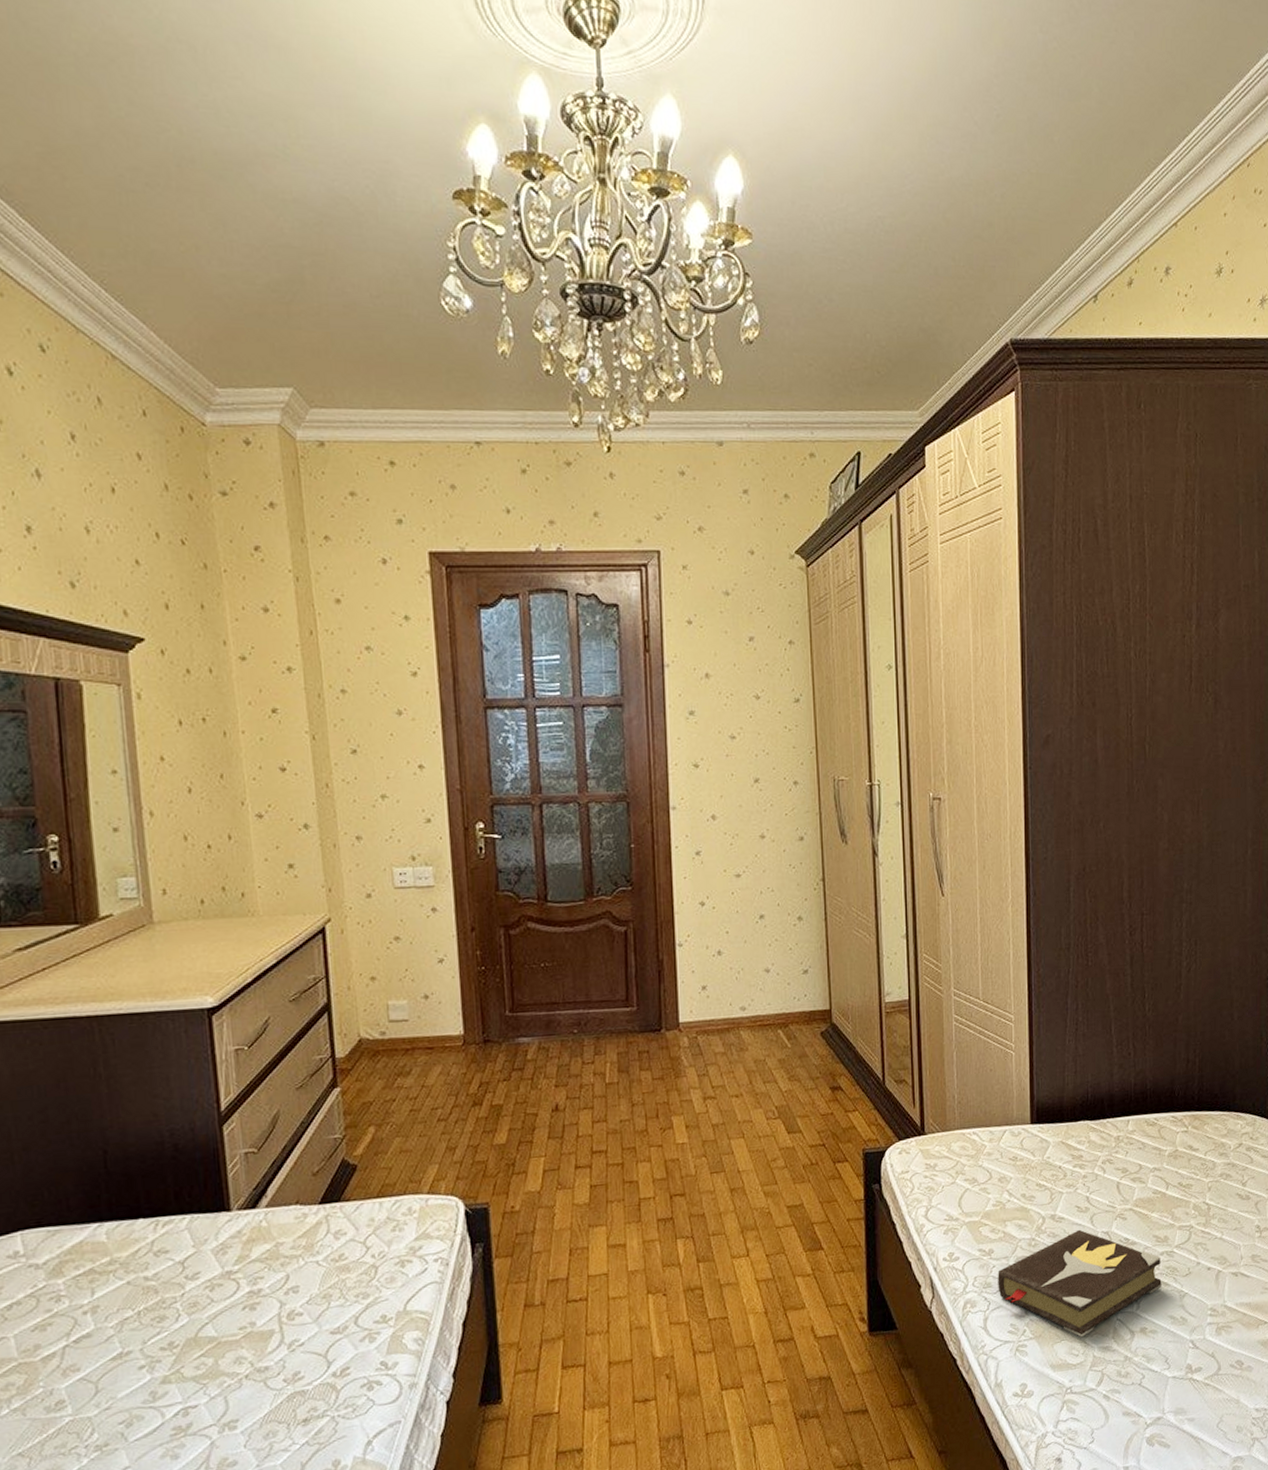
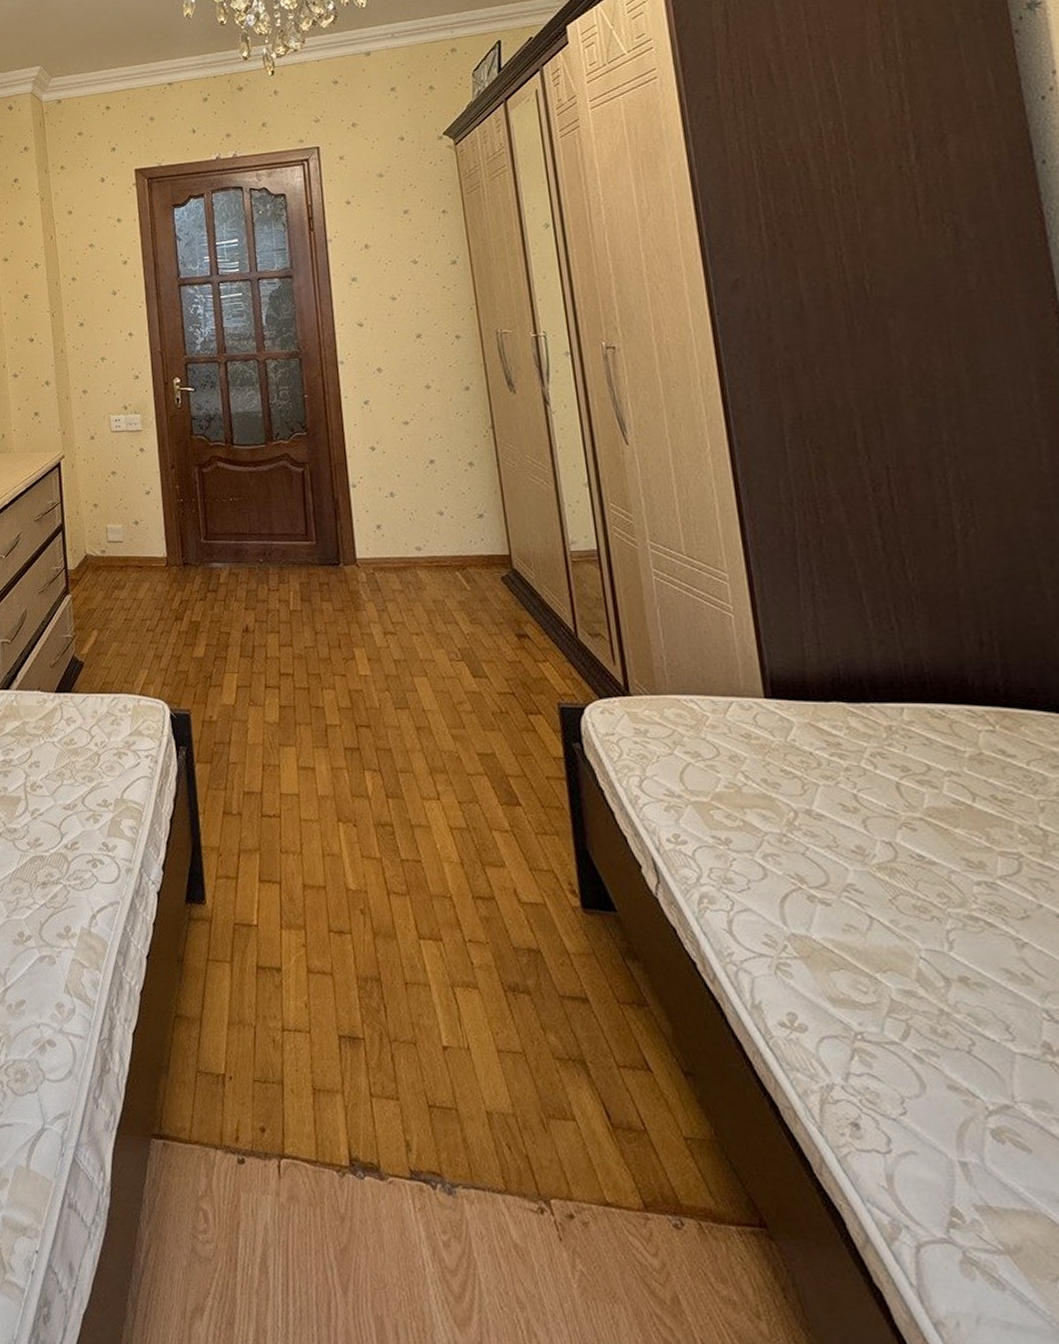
hardback book: present [998,1229,1162,1337] -> none [740,833,985,970]

